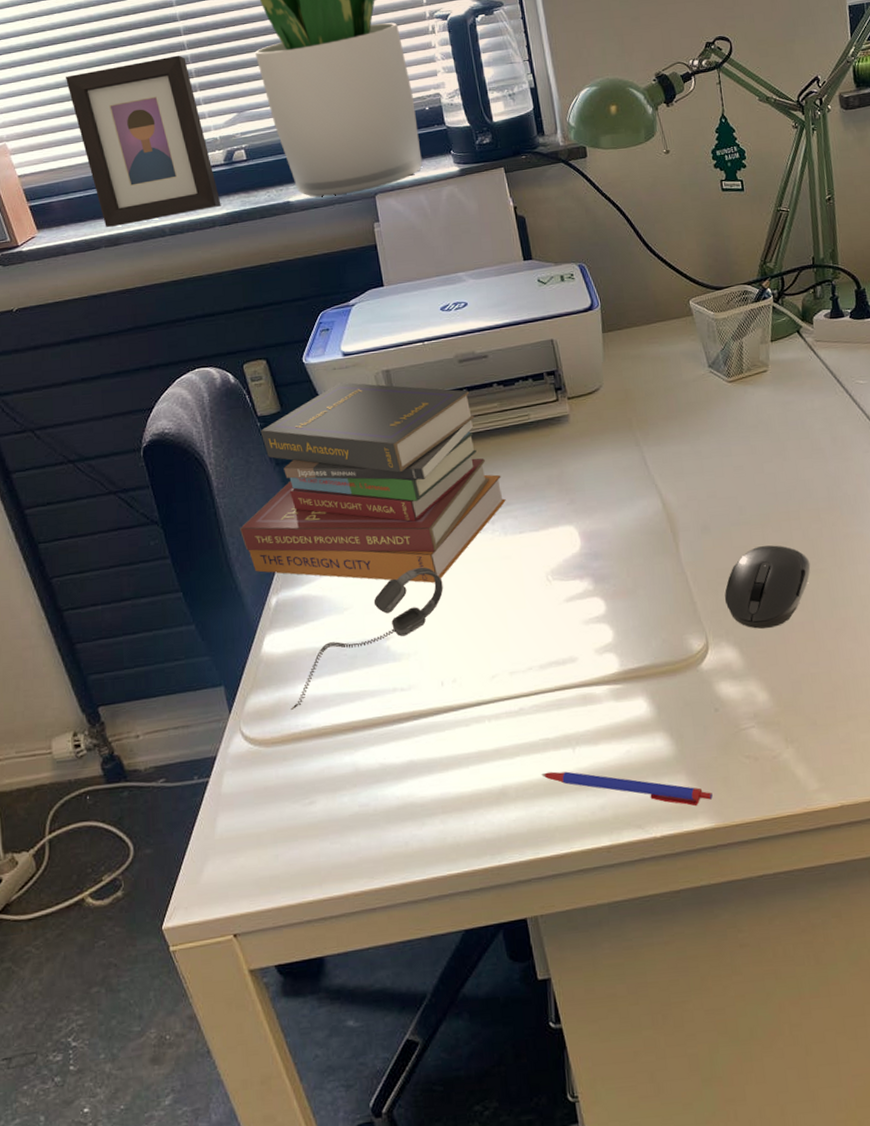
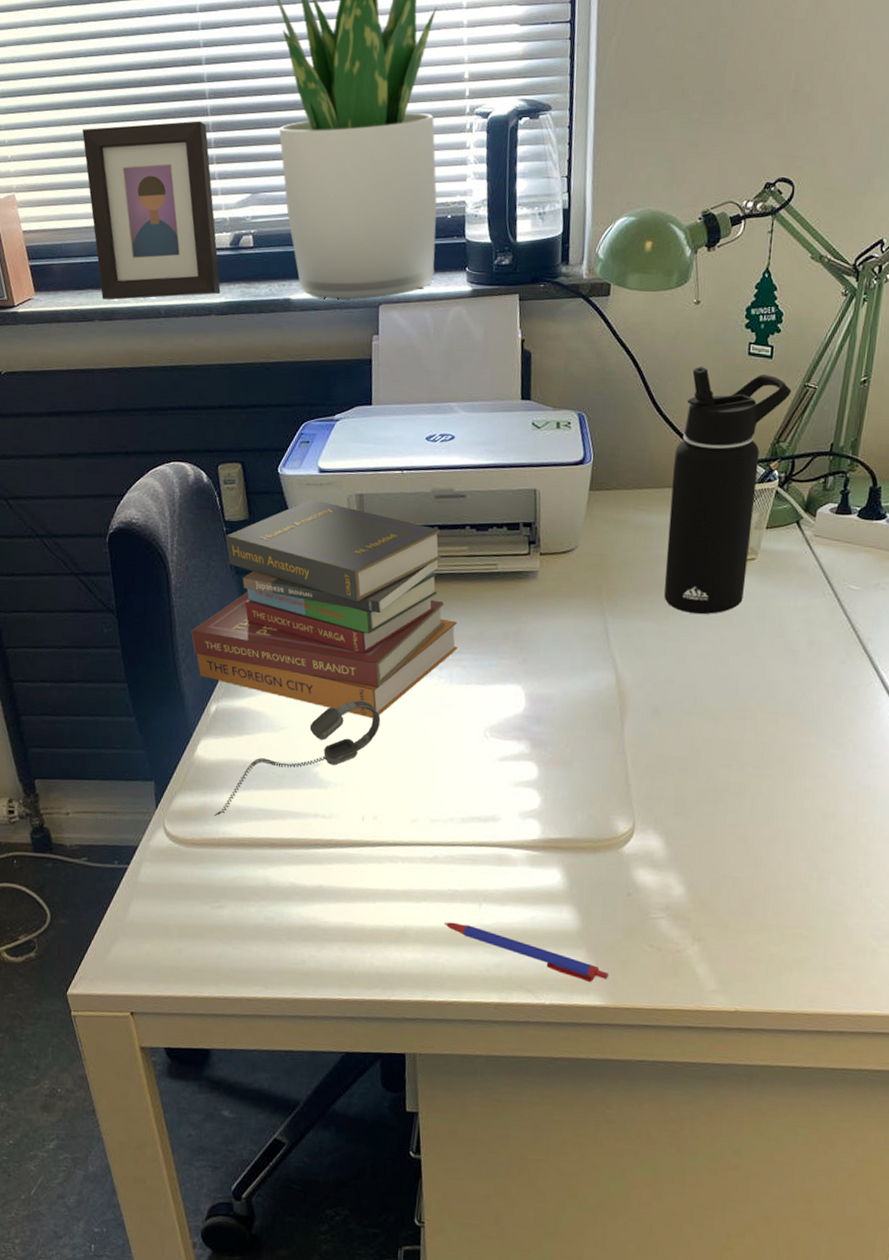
water bottle: none [674,205,767,430] -> present [664,367,792,614]
computer mouse: present [724,545,811,629] -> none [661,740,757,824]

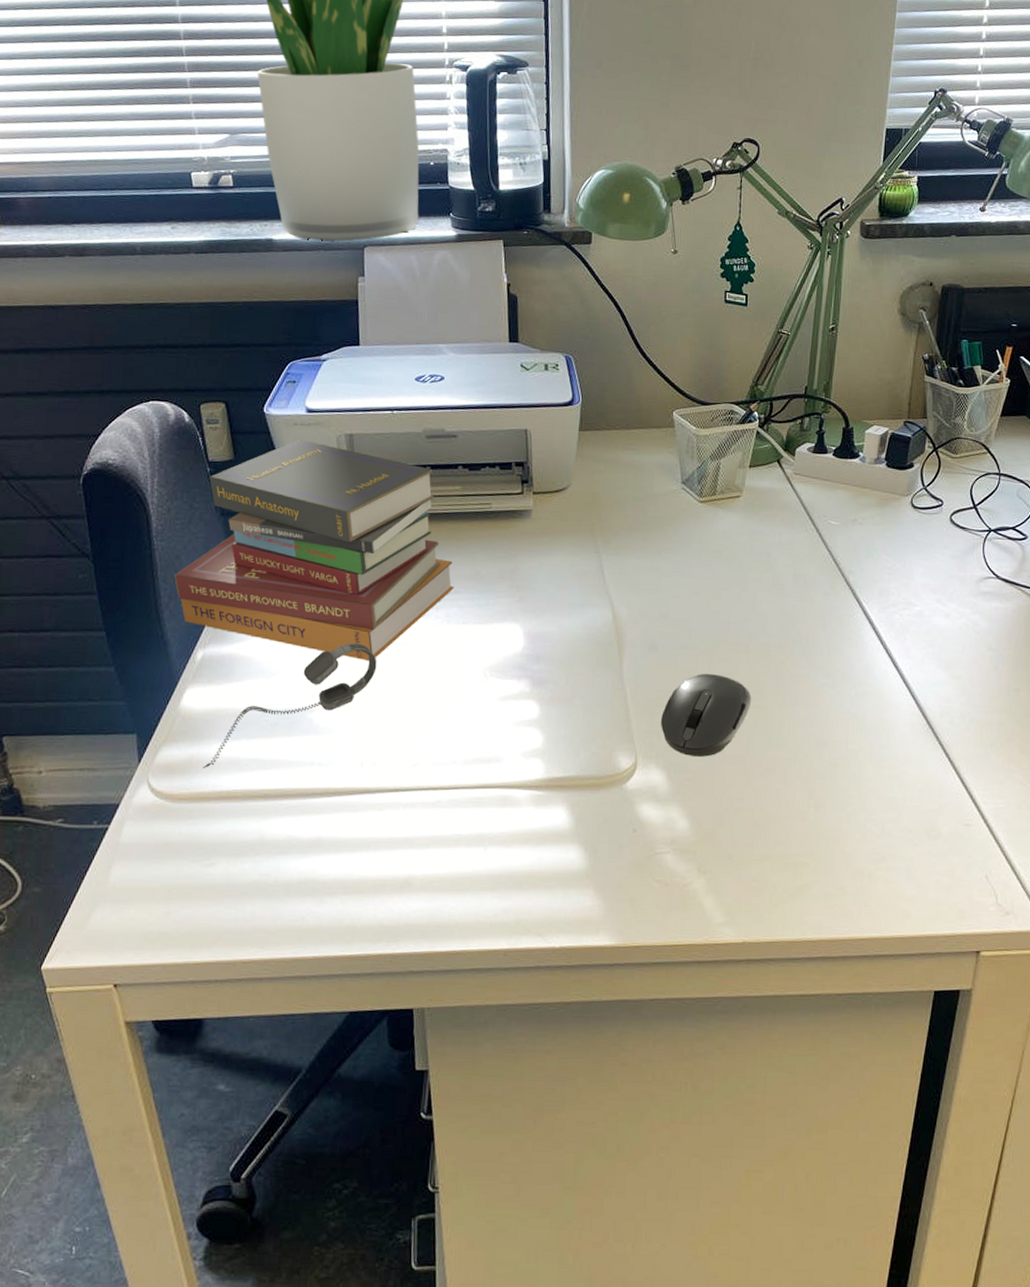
picture frame: present [82,121,221,301] -> none [49,60,200,236]
pen: present [444,922,609,983] -> none [449,868,617,923]
computer mouse: none [661,740,757,824] -> present [661,674,752,757]
water bottle: present [664,367,792,614] -> none [655,313,767,550]

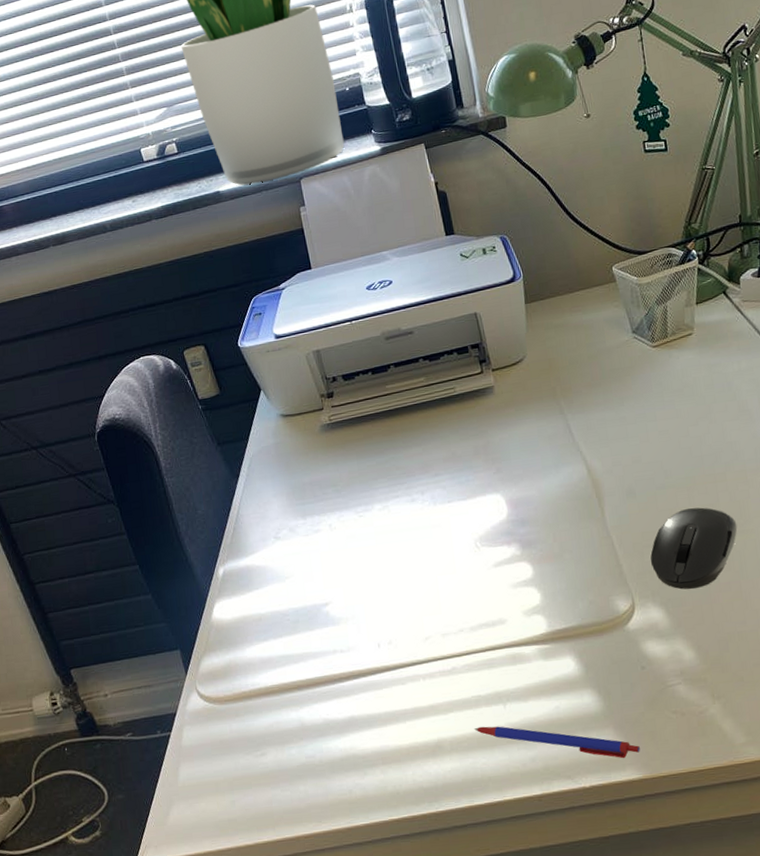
books: present [174,439,454,662] -> none [187,363,435,552]
headphones: present [203,642,377,768] -> none [241,536,377,671]
pen: none [449,868,617,923] -> present [474,726,640,759]

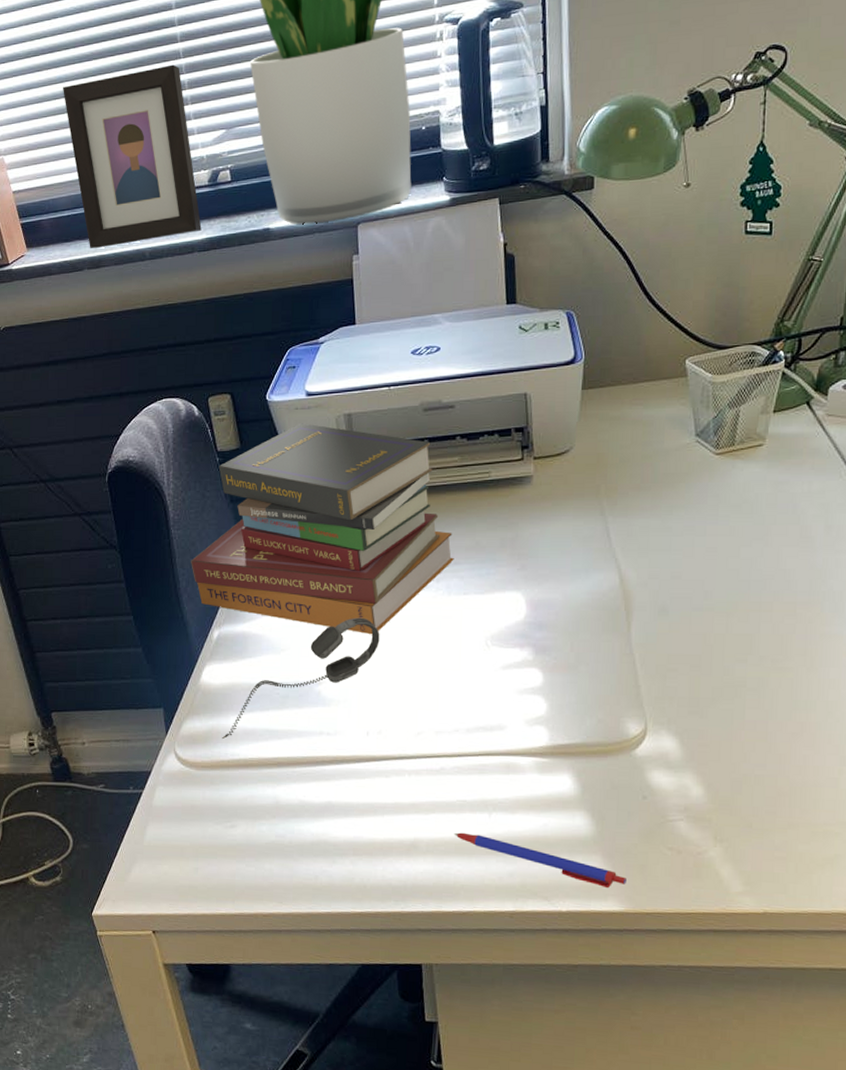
picture frame: none [8,54,156,227] -> present [63,64,202,249]
books: none [187,363,435,552] -> present [191,423,454,635]
headphones: none [241,536,377,671] -> present [222,617,380,739]
computer mouse: present [650,507,738,590] -> none [673,636,775,722]

